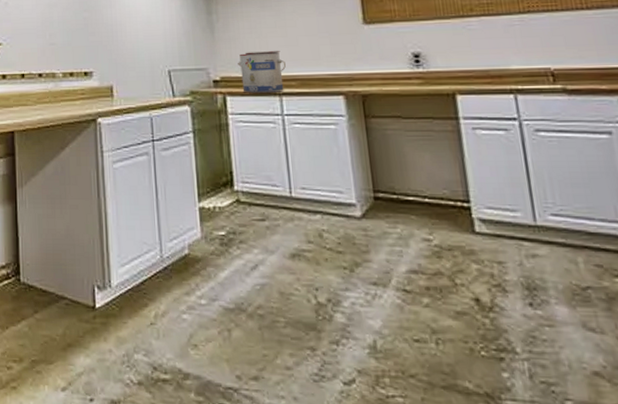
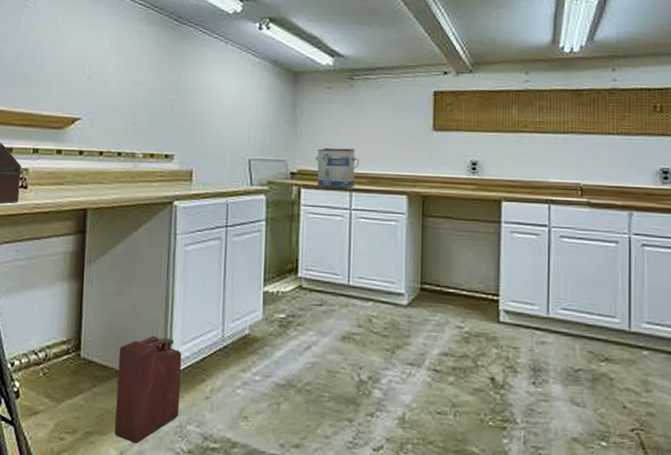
jerry can: none [58,258,124,373] -> present [114,336,182,443]

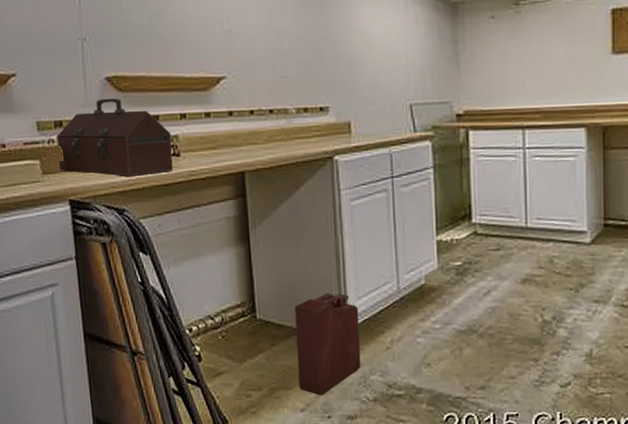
paint can: present [315,148,359,188] -> none [482,82,531,127]

